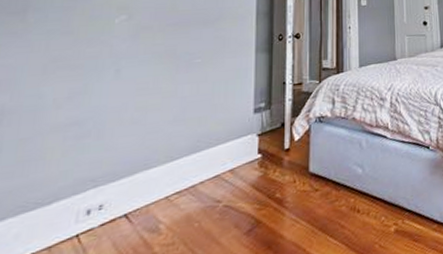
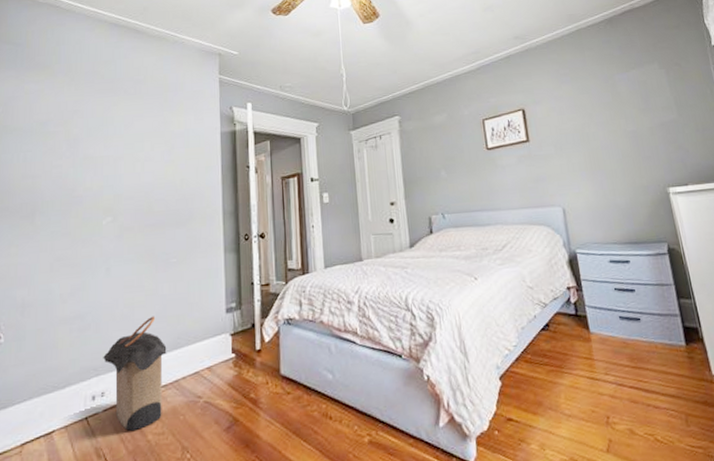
laundry hamper: none [104,119,184,245] -> present [103,316,167,431]

